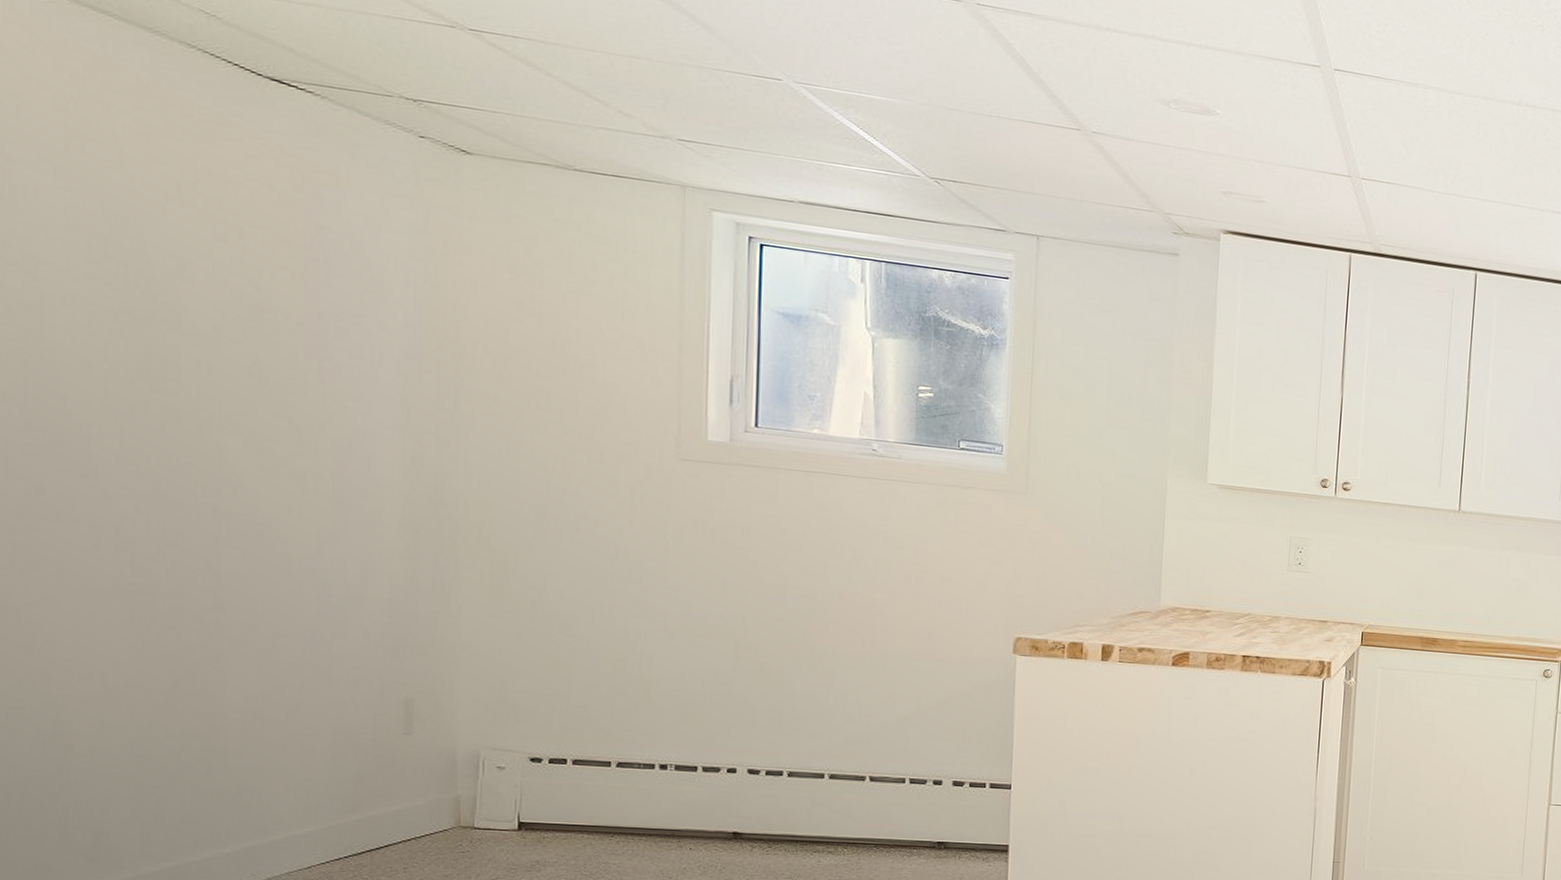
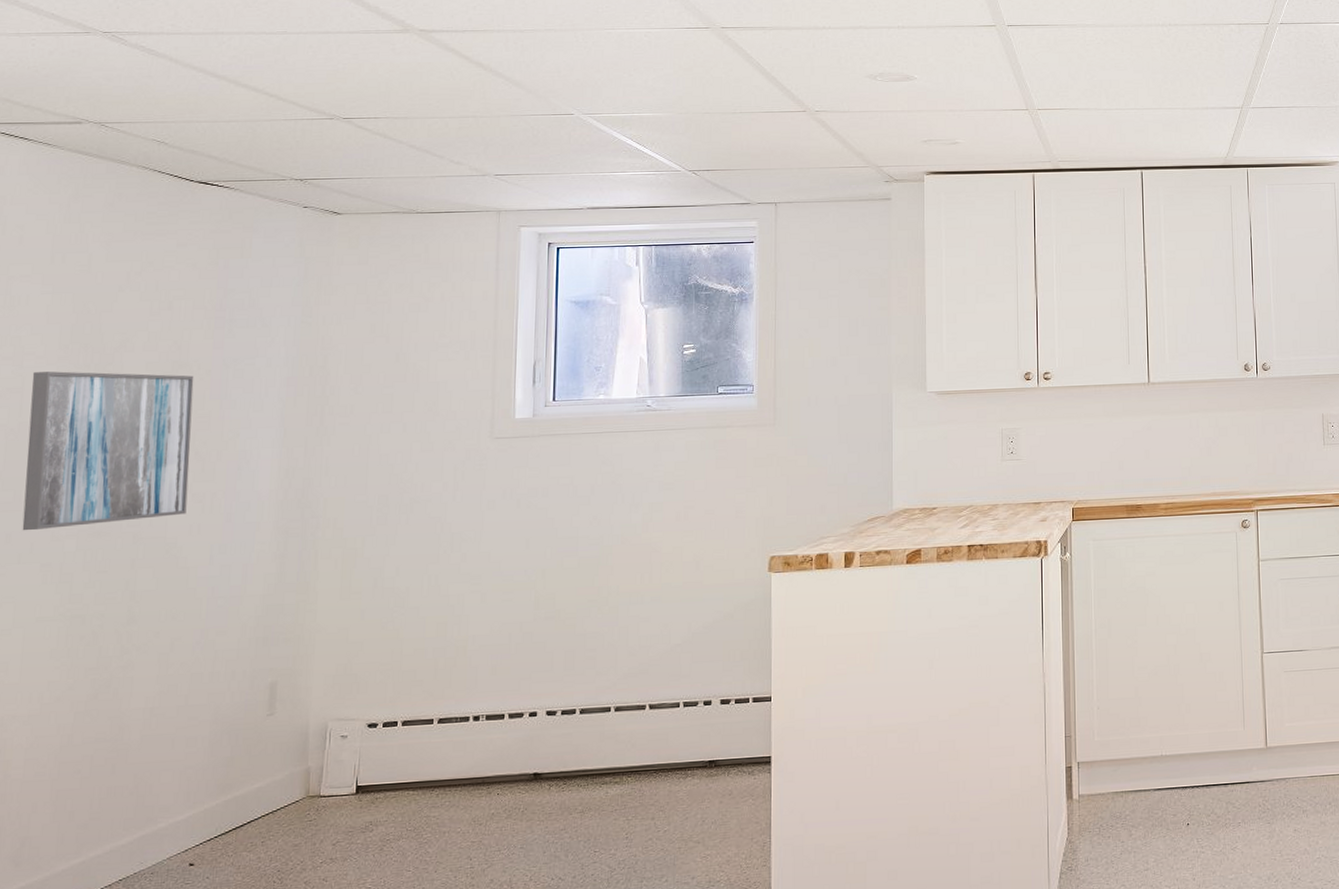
wall art: none [53,288,282,492] -> present [22,371,194,531]

